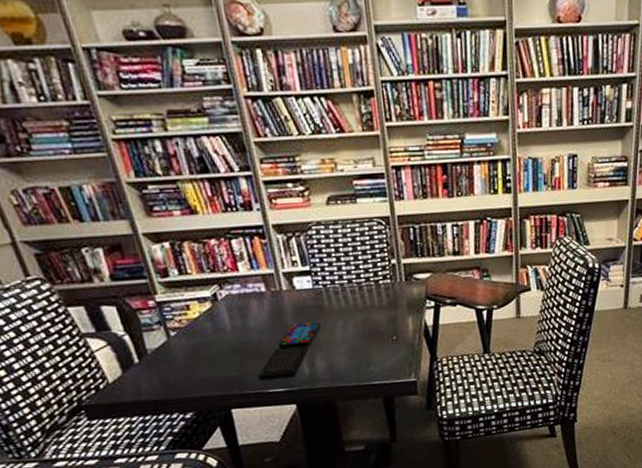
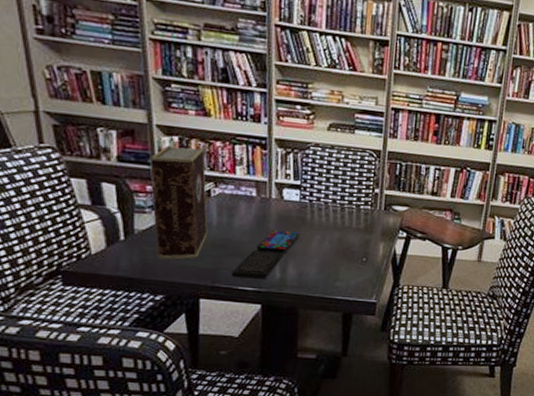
book: none [145,248,224,376] -> present [150,145,208,260]

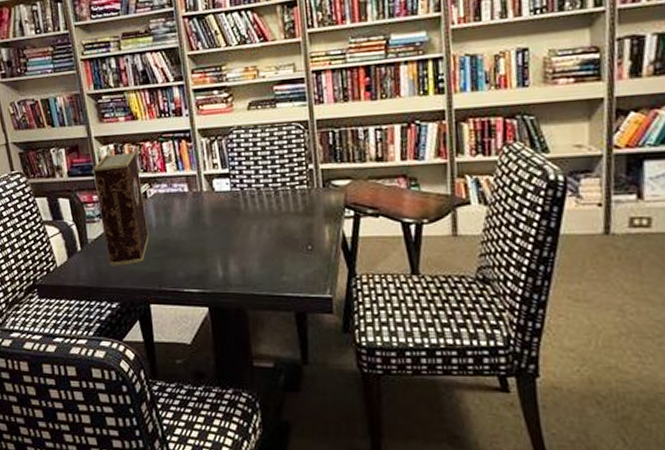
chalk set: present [232,230,300,279] -> none [176,223,236,280]

